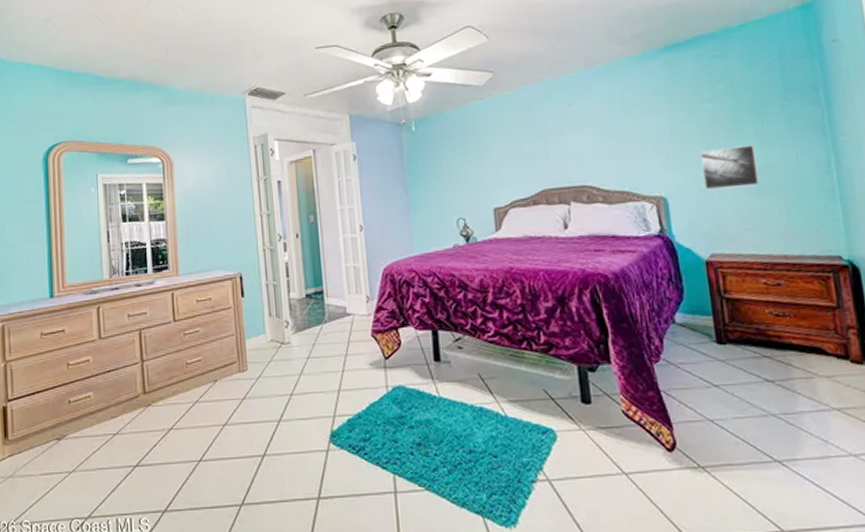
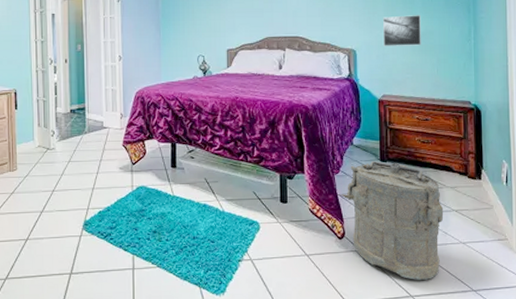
laundry hamper: none [660,343,822,509] -> present [338,161,444,280]

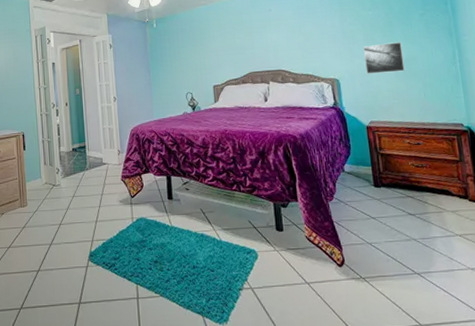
laundry hamper: present [338,161,444,280] -> none [333,187,449,308]

